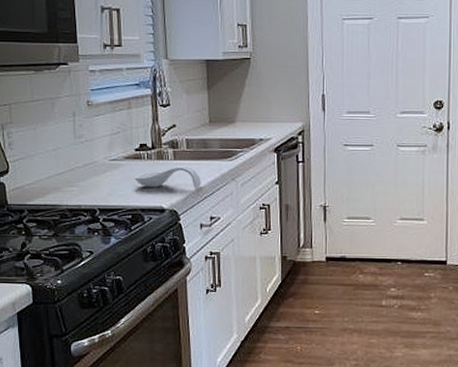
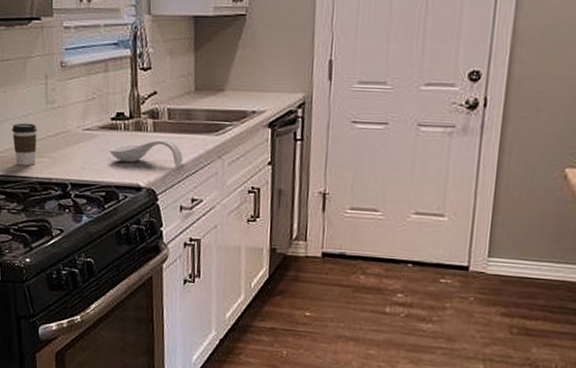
coffee cup: none [42,156,67,195] -> present [12,123,38,166]

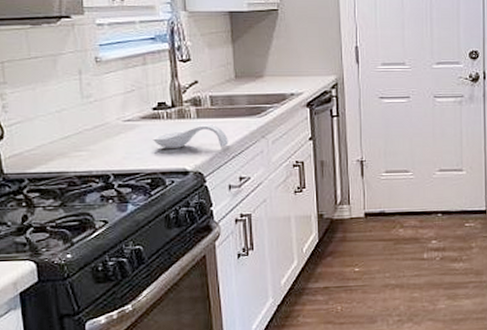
coffee cup: present [12,123,38,166] -> none [44,118,73,162]

